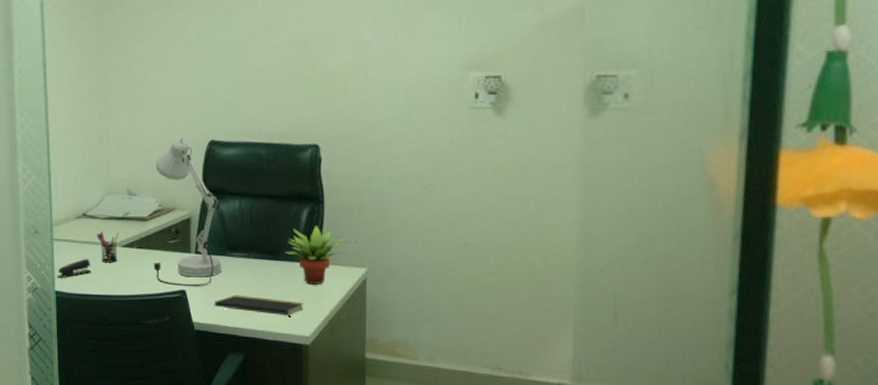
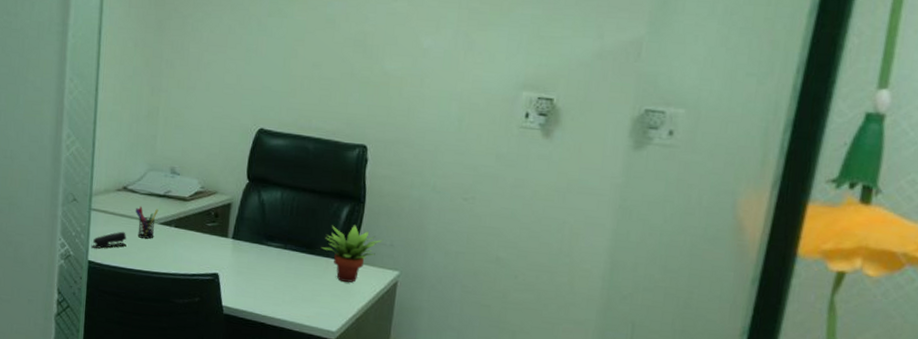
desk lamp: present [153,138,222,287] -> none [189,122,261,272]
notepad: present [214,295,304,317] -> none [245,283,334,311]

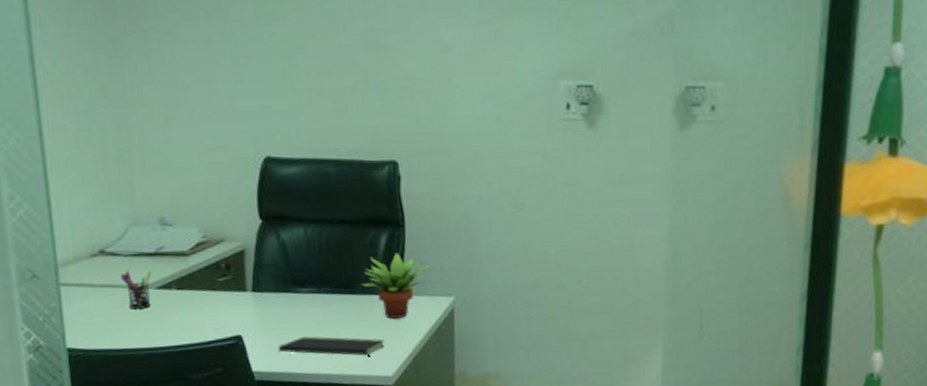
stapler: present [91,231,127,249] -> none [67,305,116,332]
notepad: none [245,283,334,311] -> present [278,336,385,357]

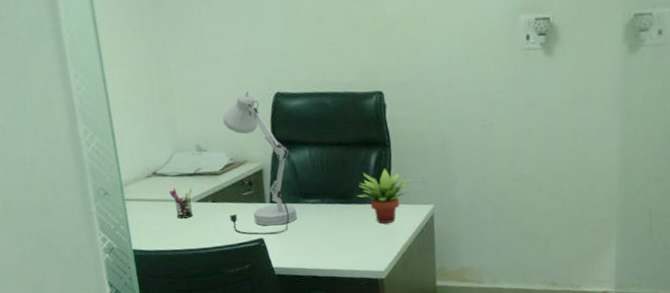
desk lamp: none [195,154,286,331] -> present [222,91,297,235]
notepad: present [278,336,385,357] -> none [292,238,378,255]

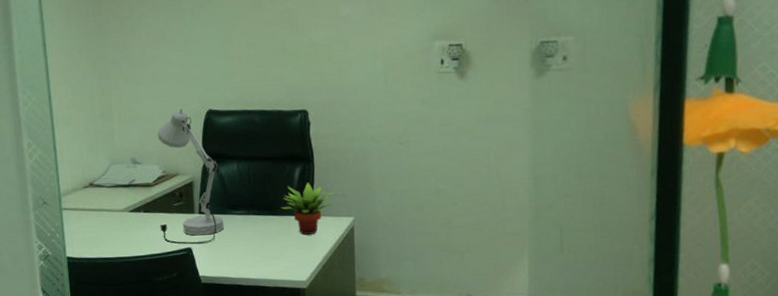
pen holder: present [169,188,194,219] -> none [104,198,126,228]

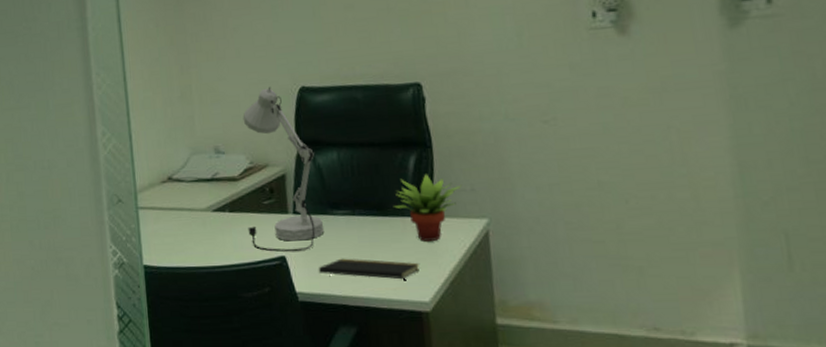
notepad: none [218,248,300,265] -> present [318,258,420,281]

